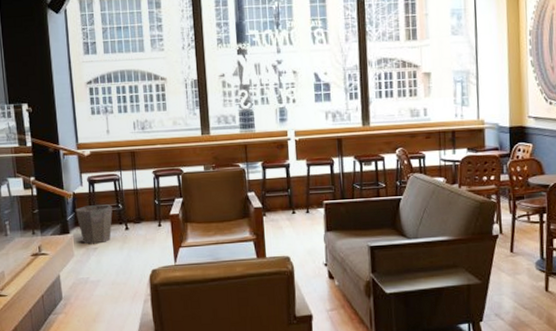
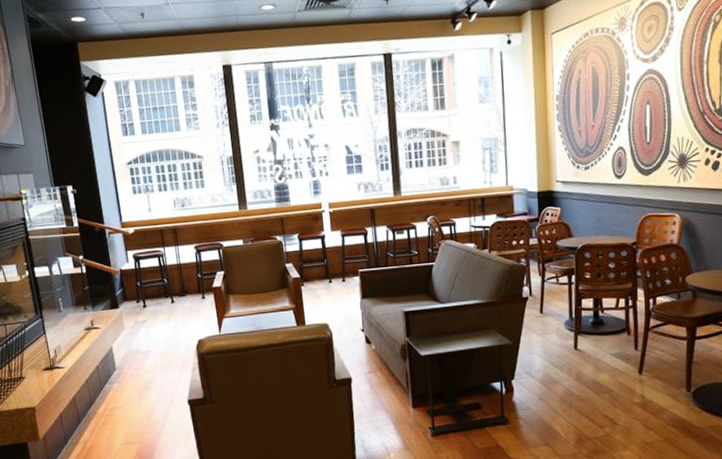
waste bin: present [75,204,113,245] -> none [123,279,159,318]

